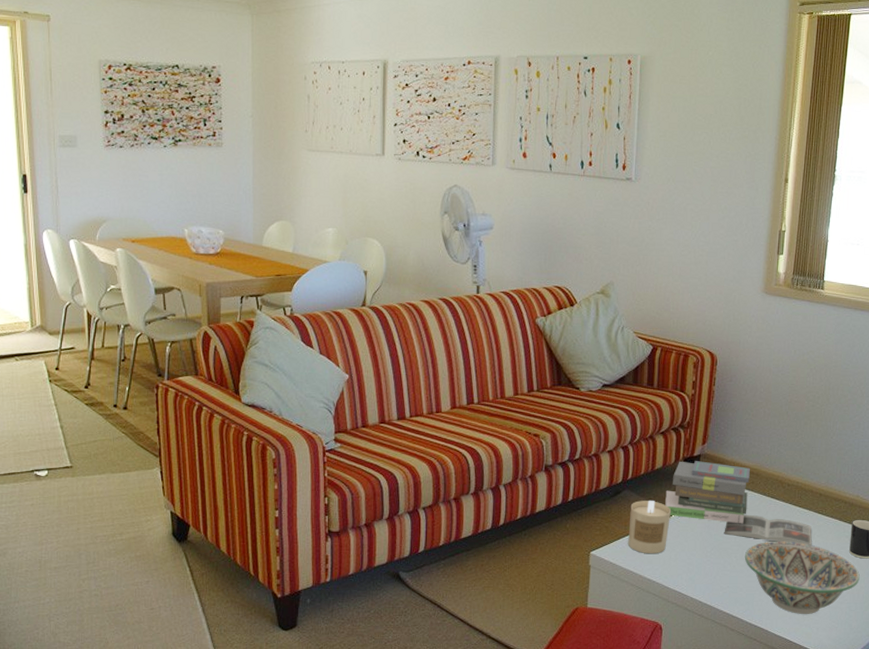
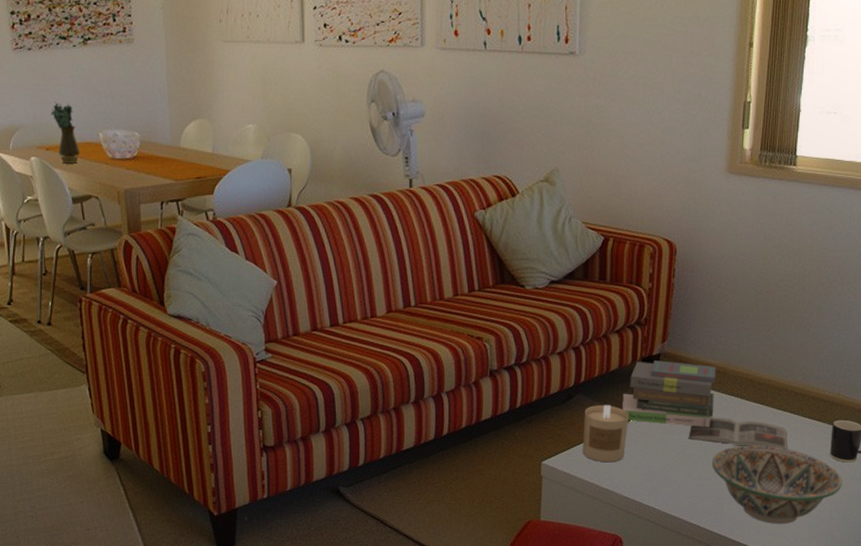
vase: none [138,197,164,257] -> present [51,101,80,164]

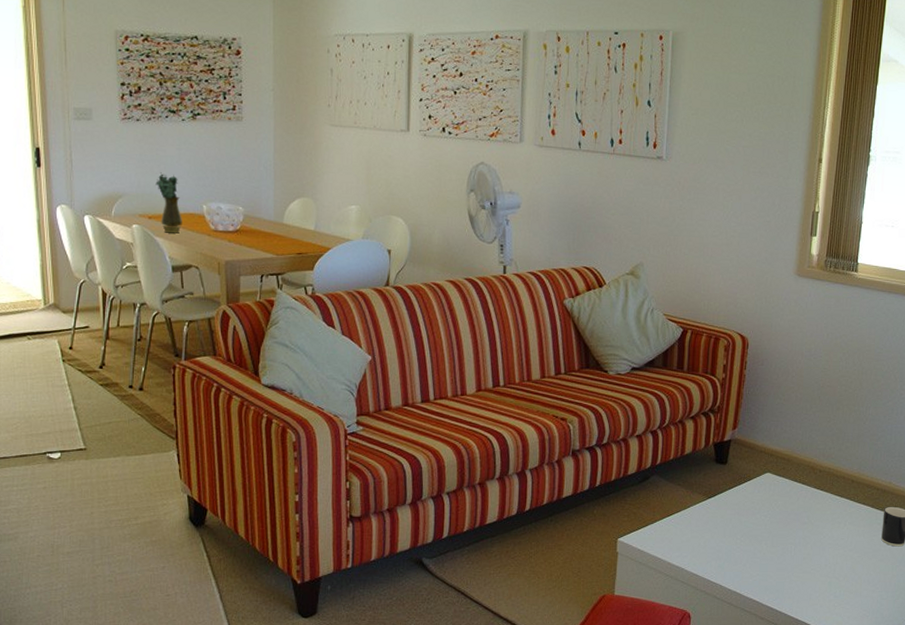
candle: present [582,405,630,463] -> none [656,486,701,541]
books: present [622,361,716,428] -> none [695,446,781,511]
magazine: present [688,417,788,449] -> none [754,501,844,533]
decorative bowl: present [711,445,842,524] -> none [774,528,892,603]

